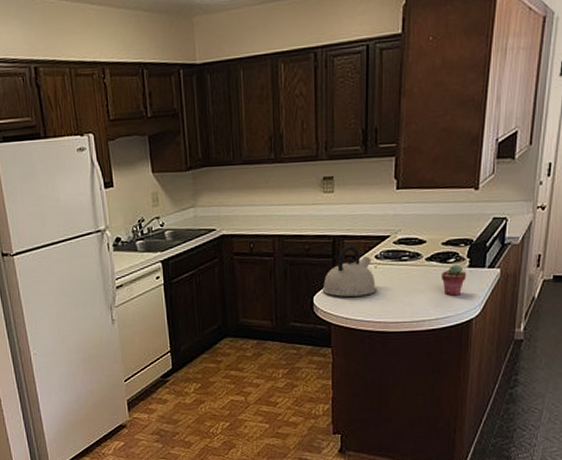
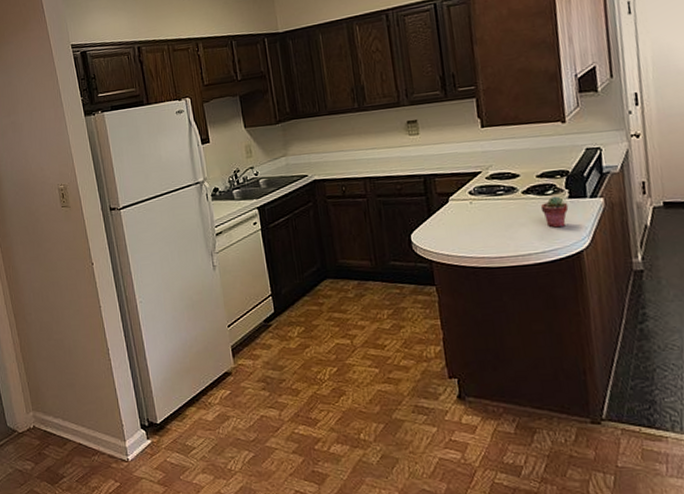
kettle: present [322,244,377,297] -> none [418,182,476,234]

